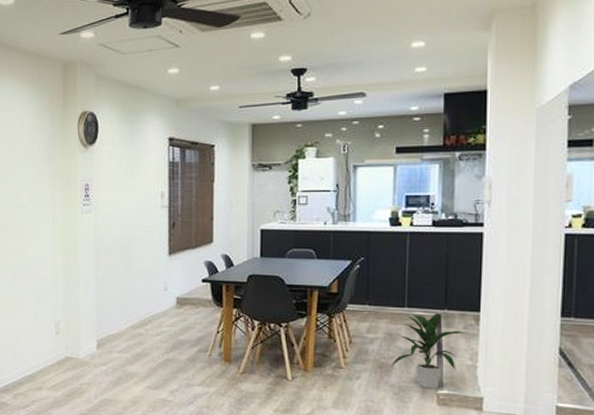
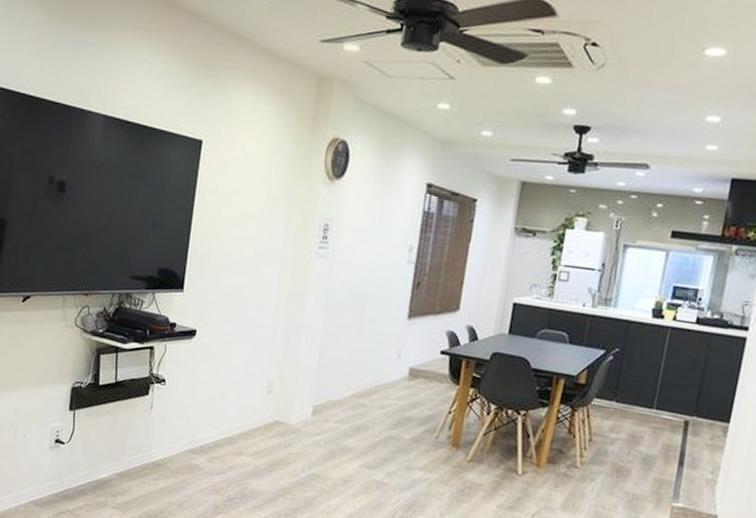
indoor plant: present [391,312,468,389] -> none [629,417,714,501]

